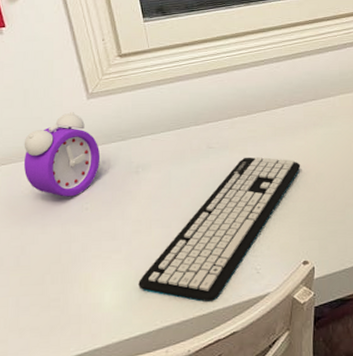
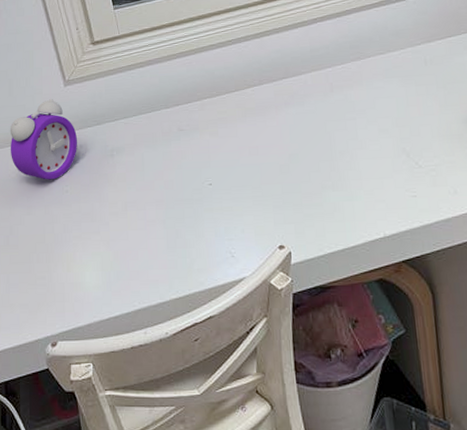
keyboard: present [138,156,301,302] -> none [116,138,273,284]

